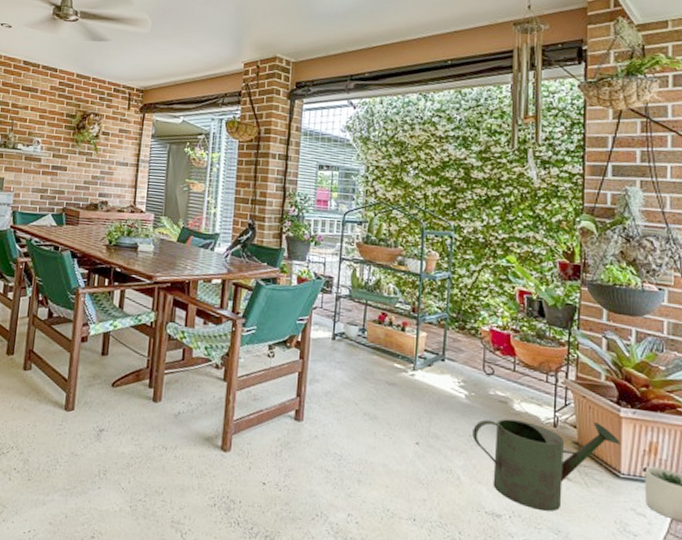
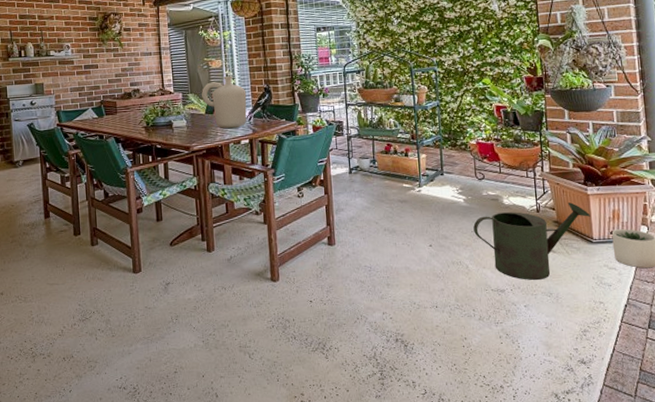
water jug: none [176,203,227,265] -> present [202,76,247,129]

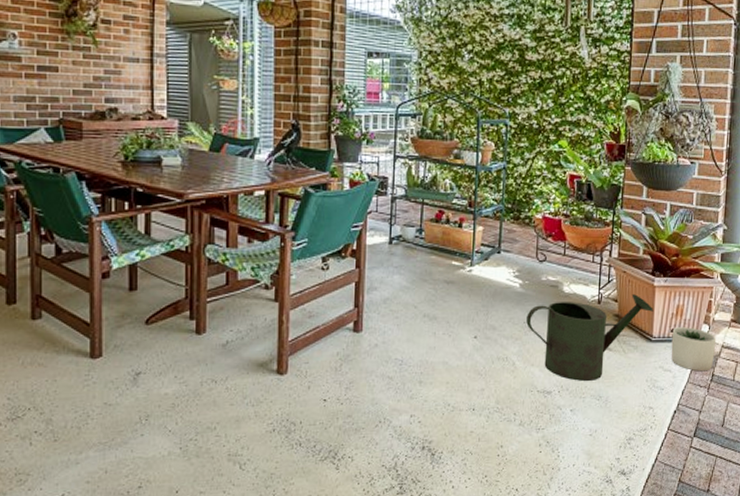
water jug: present [202,76,247,129] -> none [206,103,267,175]

